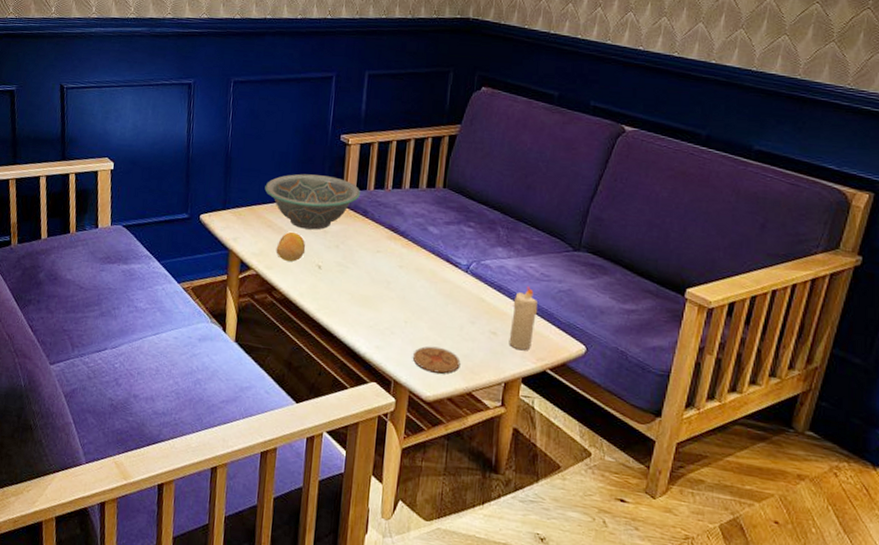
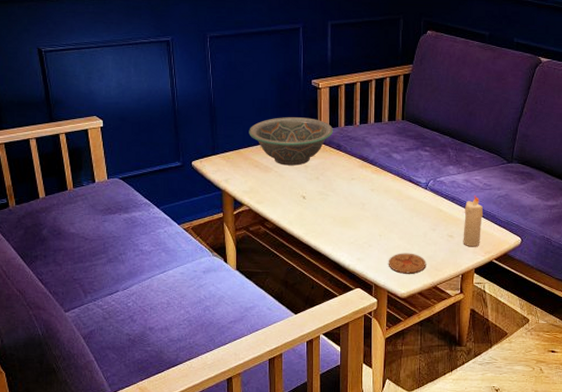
fruit: present [276,231,306,262] -> none [264,169,290,195]

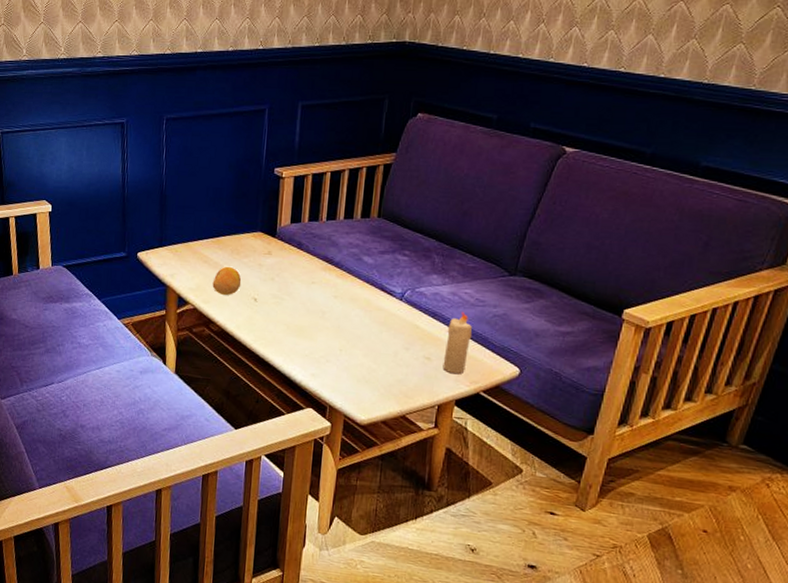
decorative bowl: present [249,117,334,166] -> none [200,208,296,264]
fruit: none [264,169,290,195] -> present [212,266,242,295]
coaster: present [388,253,426,274] -> none [347,372,395,398]

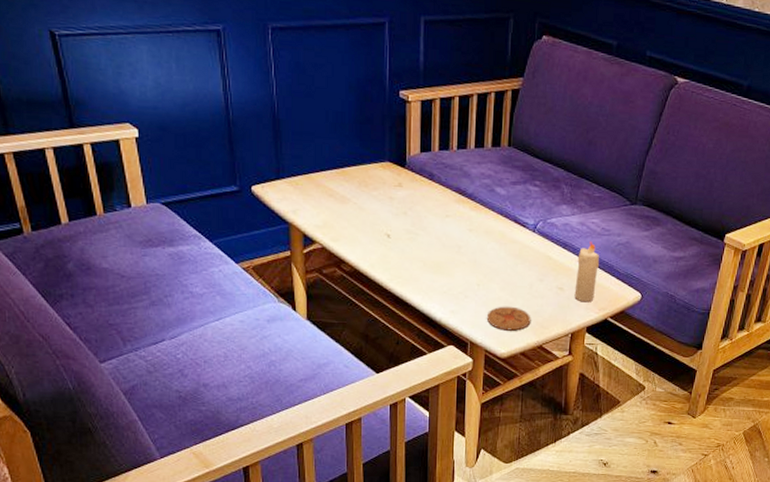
fruit: present [212,266,242,295] -> none [340,200,372,232]
coaster: none [347,372,395,398] -> present [486,306,531,331]

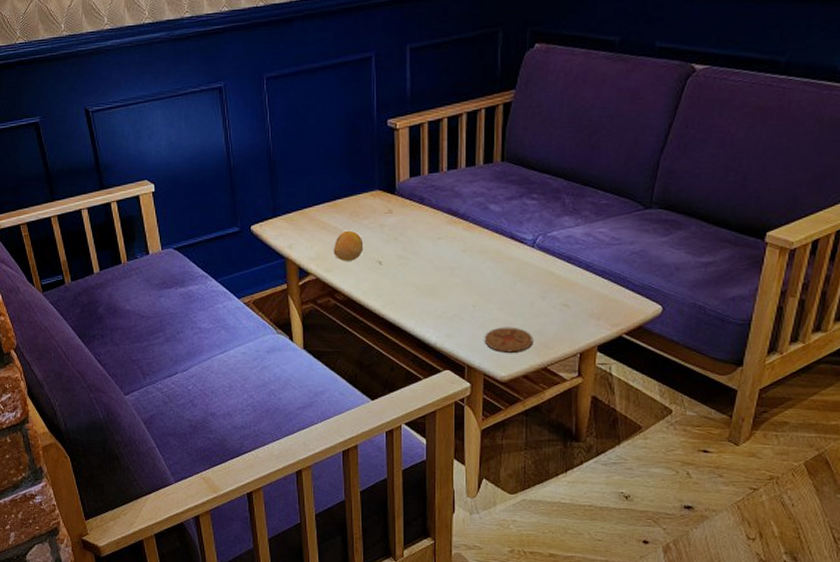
fruit: none [340,200,372,232] -> present [333,230,364,261]
candle: present [574,242,600,303] -> none [582,253,610,319]

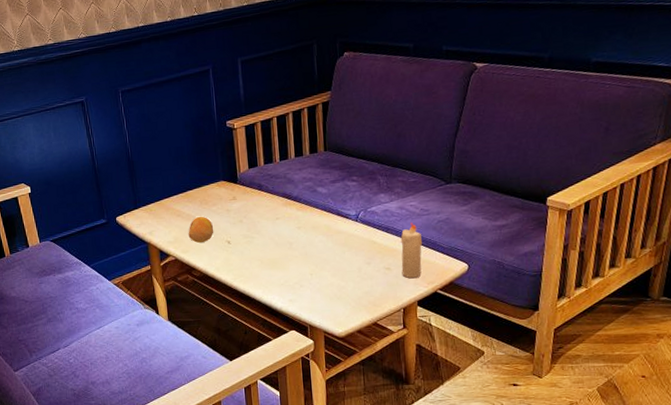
coaster: present [484,327,533,353] -> none [321,290,364,312]
candle: none [582,253,610,319] -> present [400,223,423,279]

